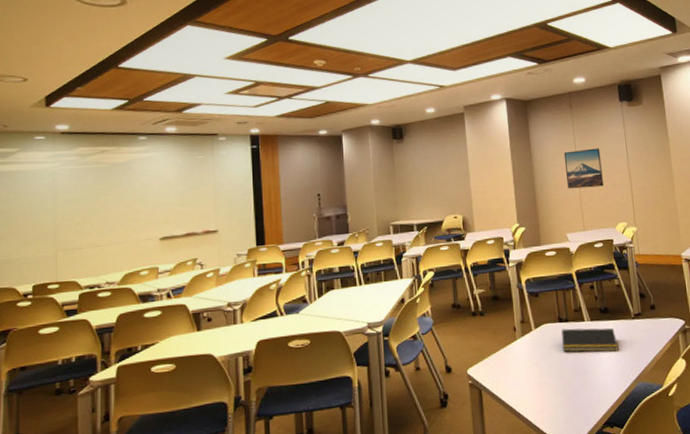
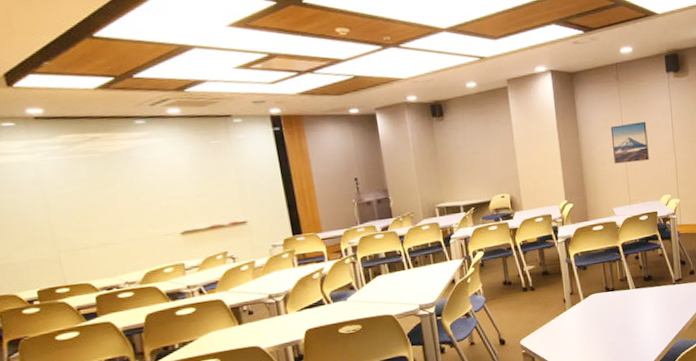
notepad: present [561,328,619,352] -> none [608,294,661,318]

